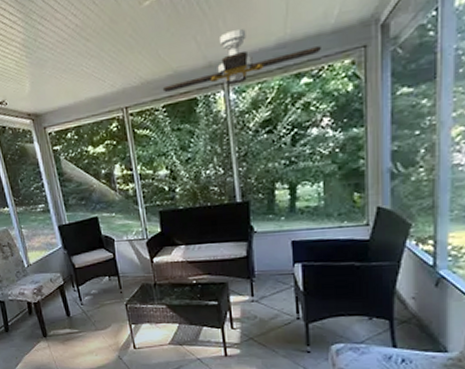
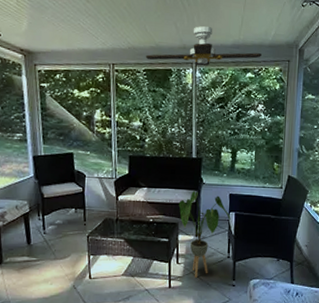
house plant: none [225,242,297,344] -> present [178,191,231,278]

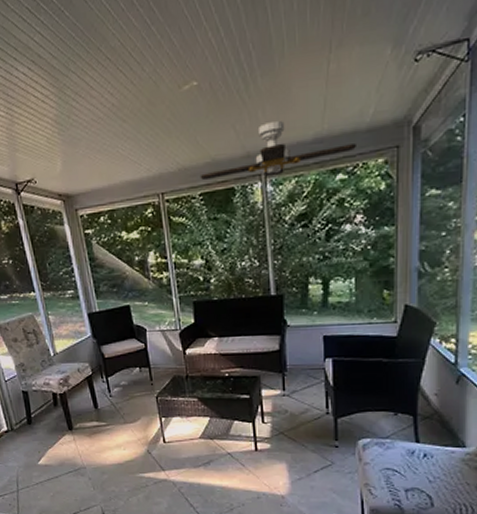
house plant: present [178,191,231,278] -> none [258,336,327,439]

